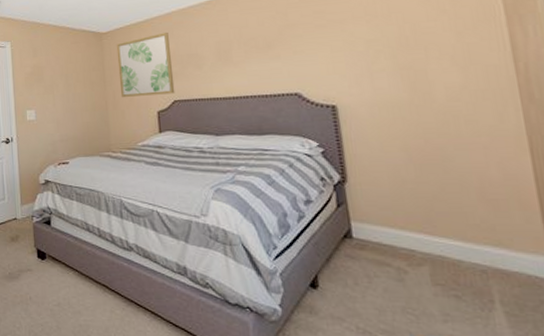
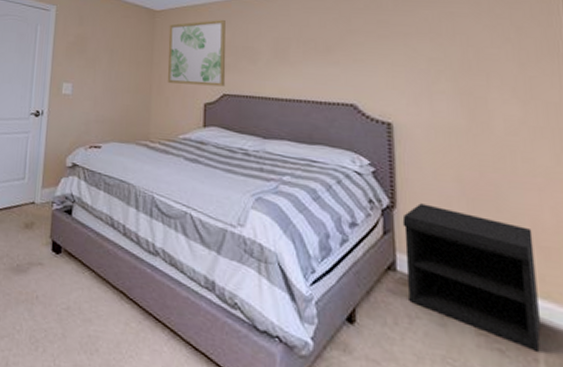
nightstand: none [354,175,495,295] -> present [402,203,541,353]

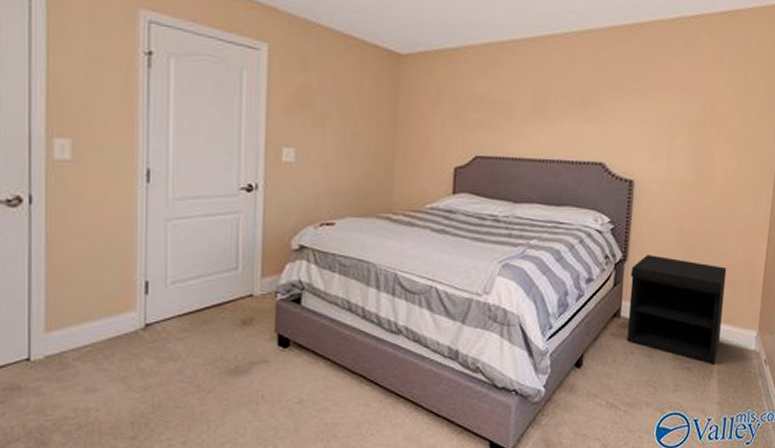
wall art: present [167,19,226,87] -> none [413,67,482,148]

